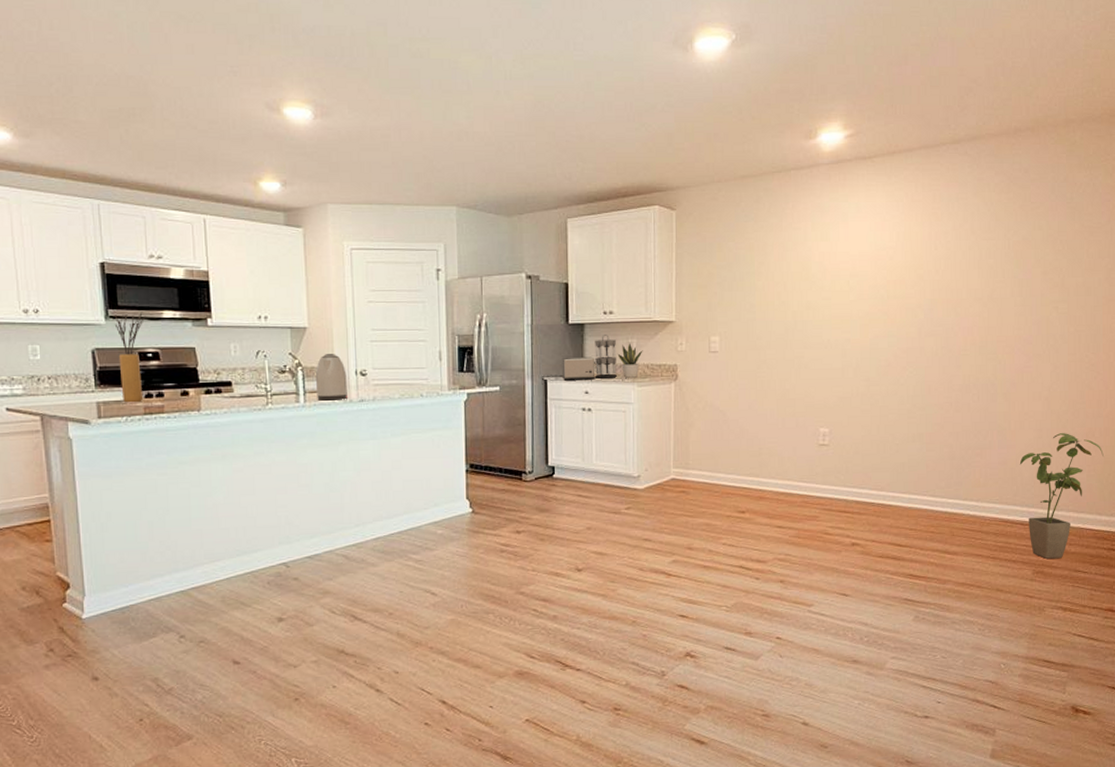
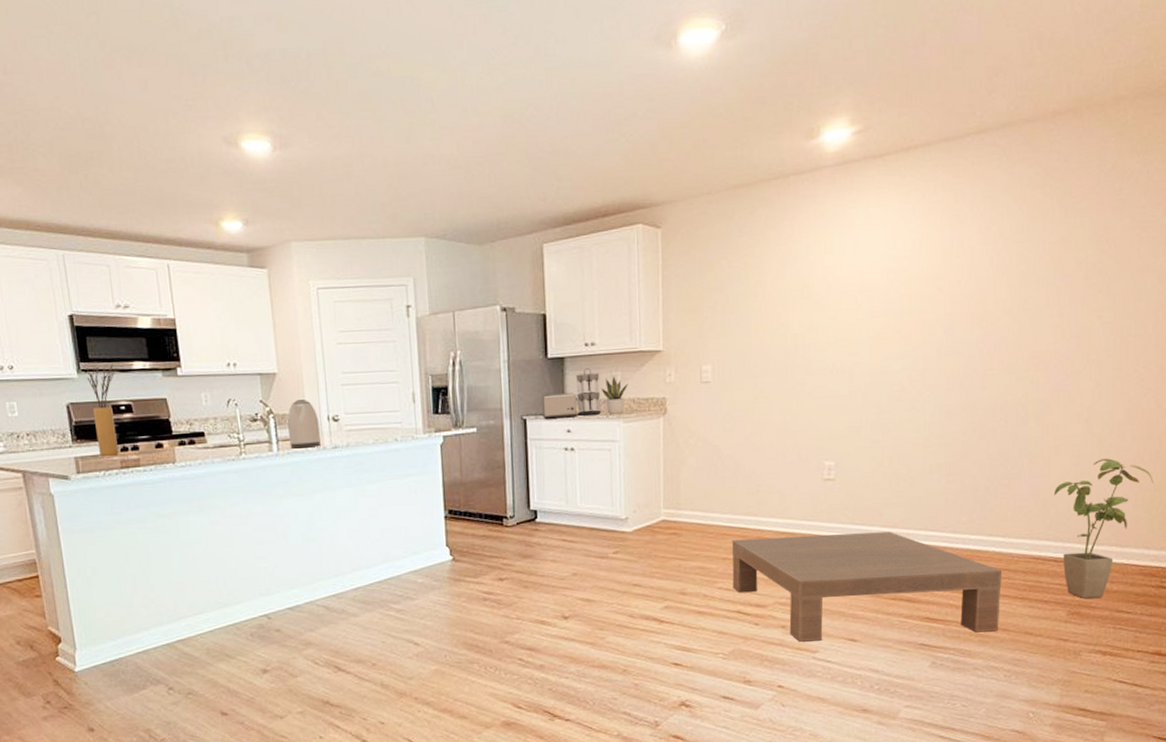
coffee table: none [735,494,976,596] -> present [732,531,1002,642]

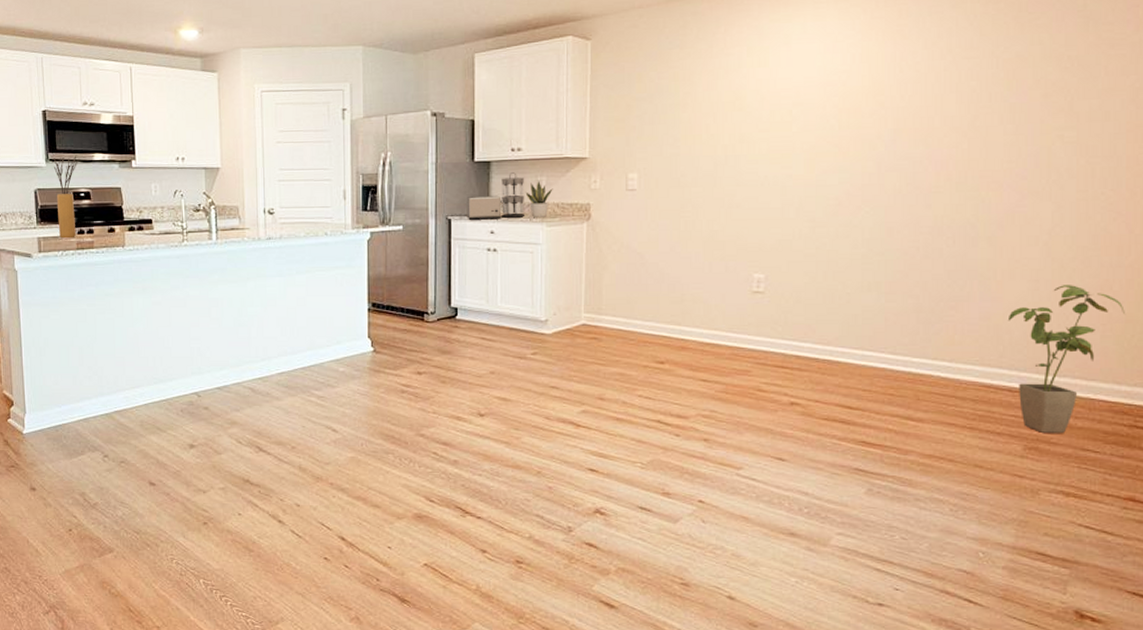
kettle: present [287,400,322,449] -> none [227,193,257,238]
coffee table: present [732,531,1002,642] -> none [653,348,948,461]

